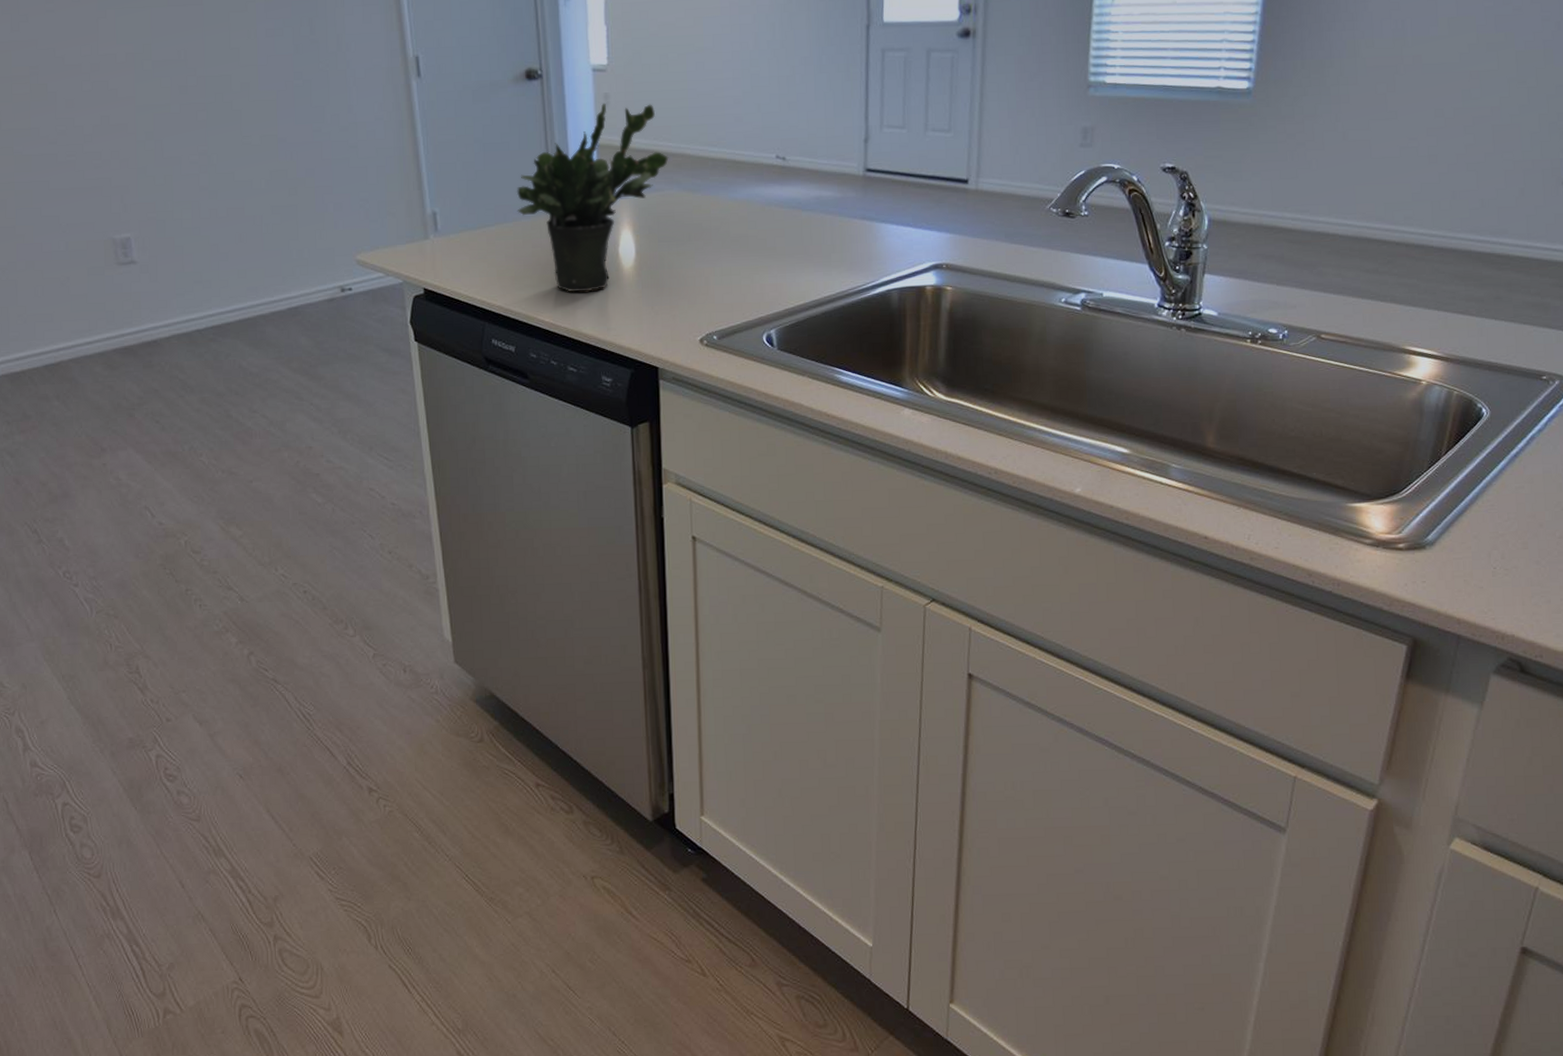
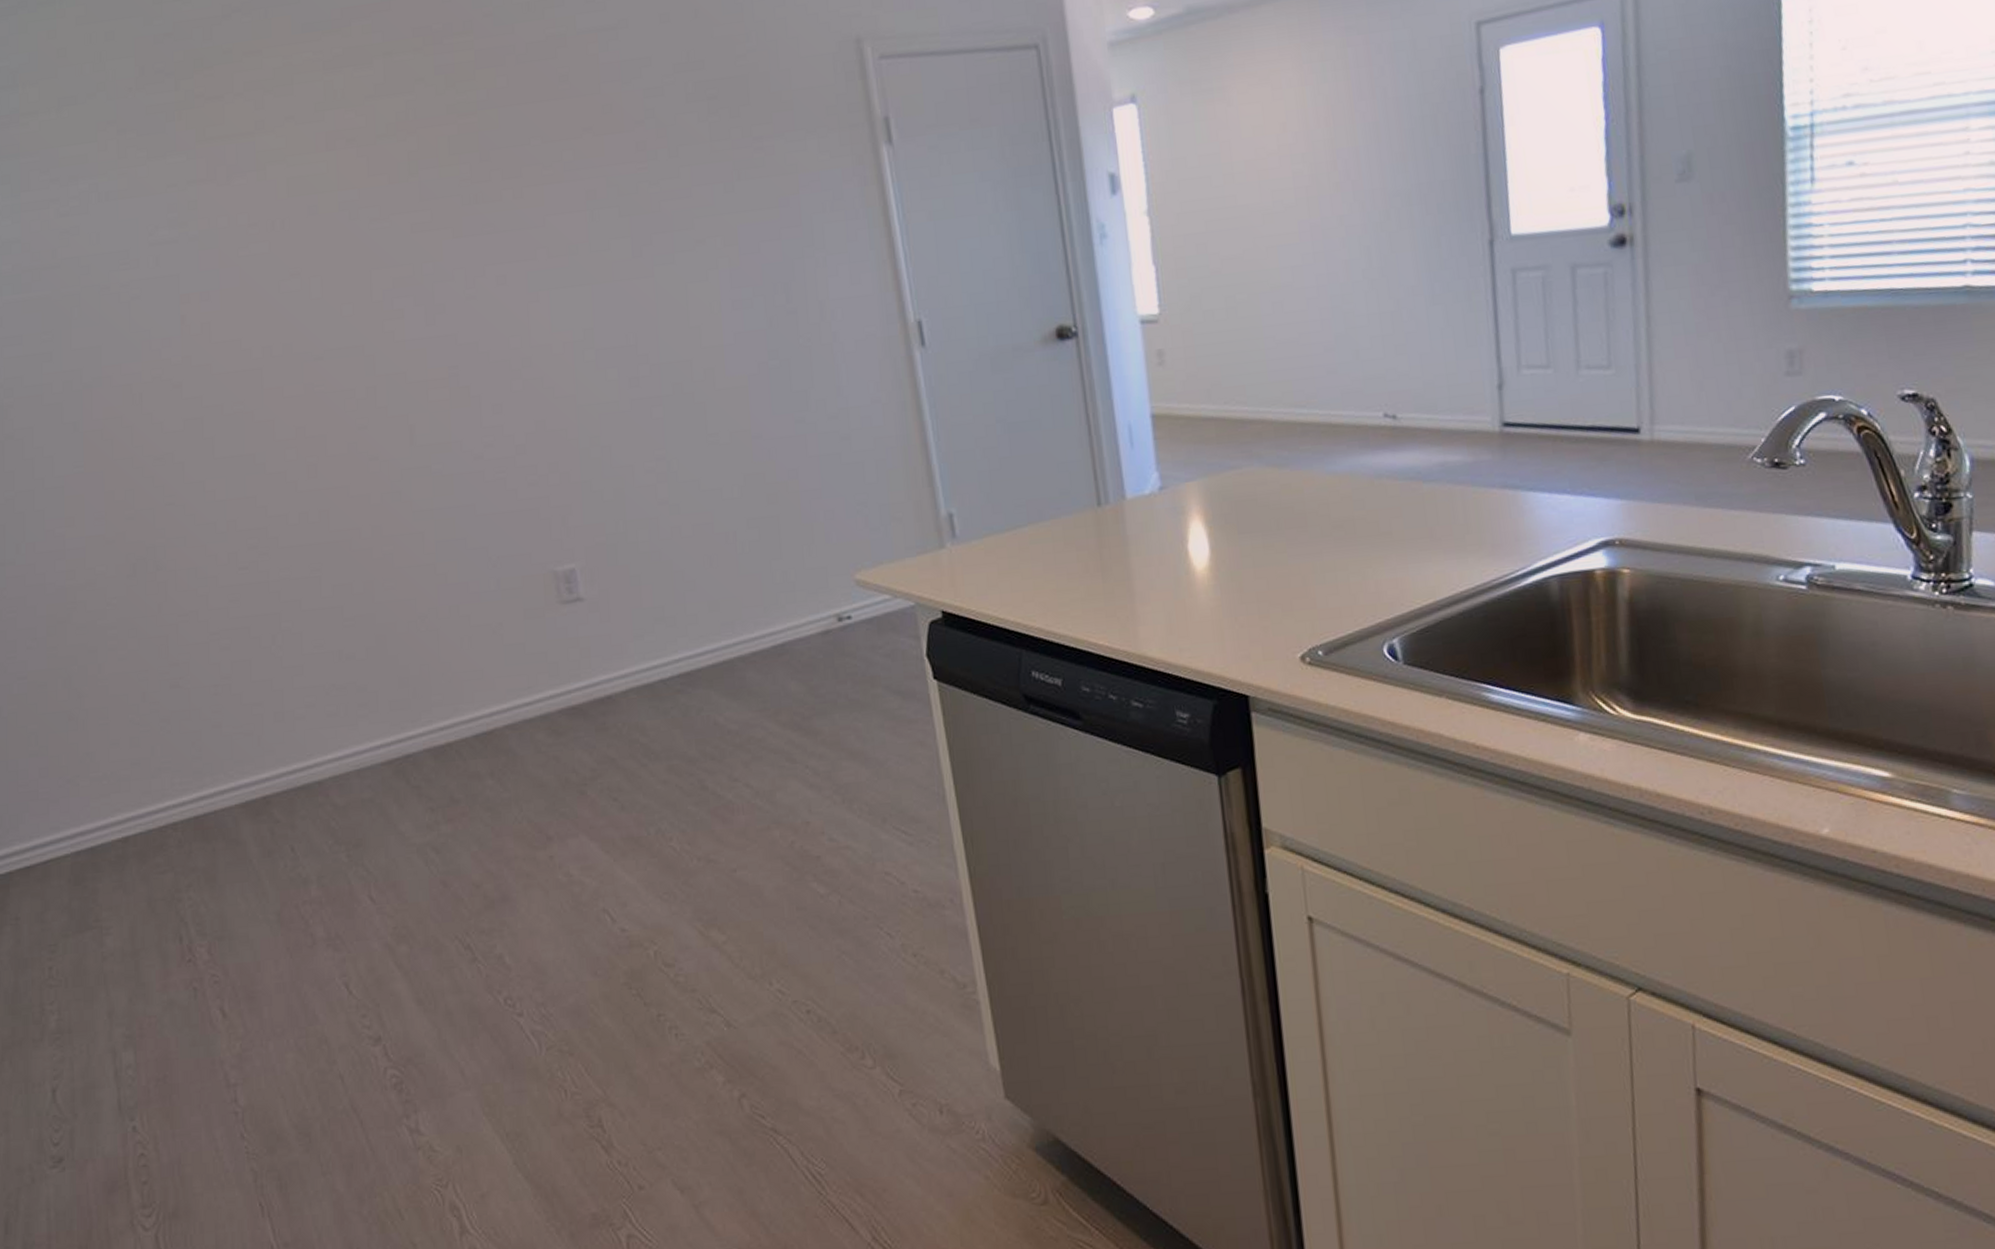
potted plant: present [516,103,669,293] -> none [1052,359,1245,606]

